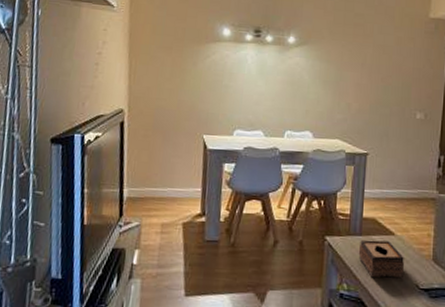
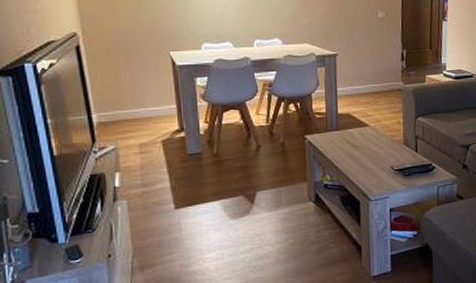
tissue box: present [358,240,404,278] -> none [337,132,379,167]

